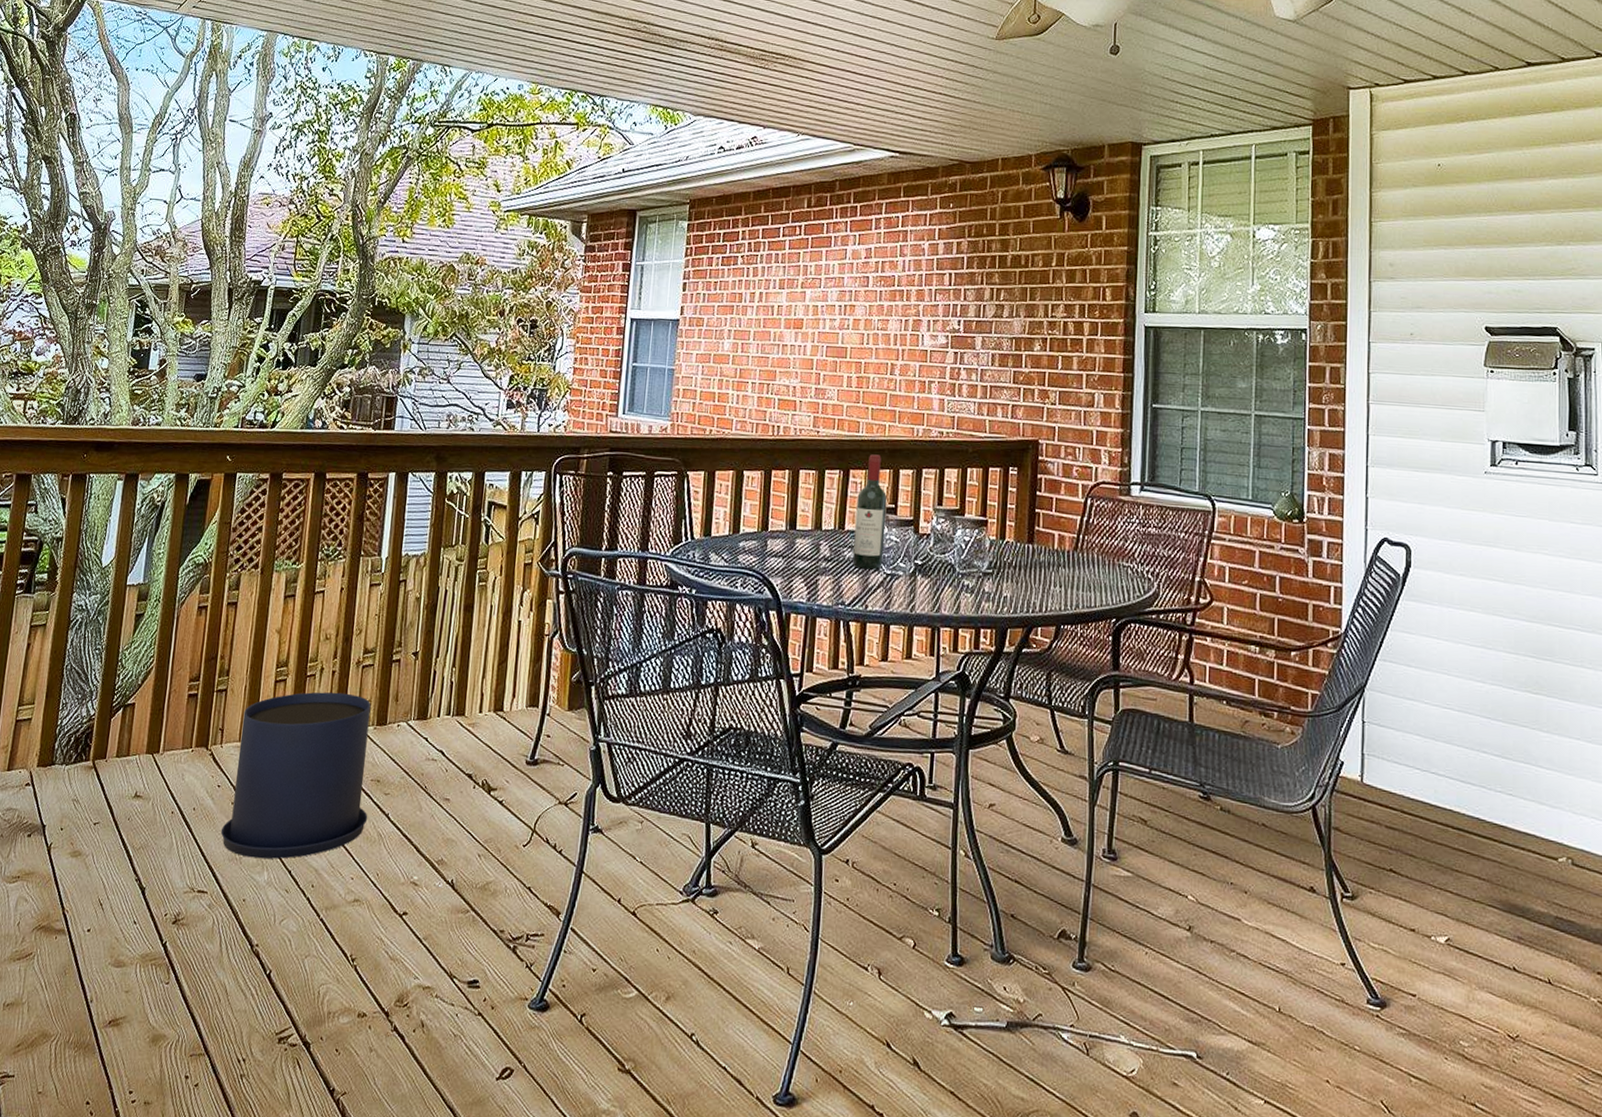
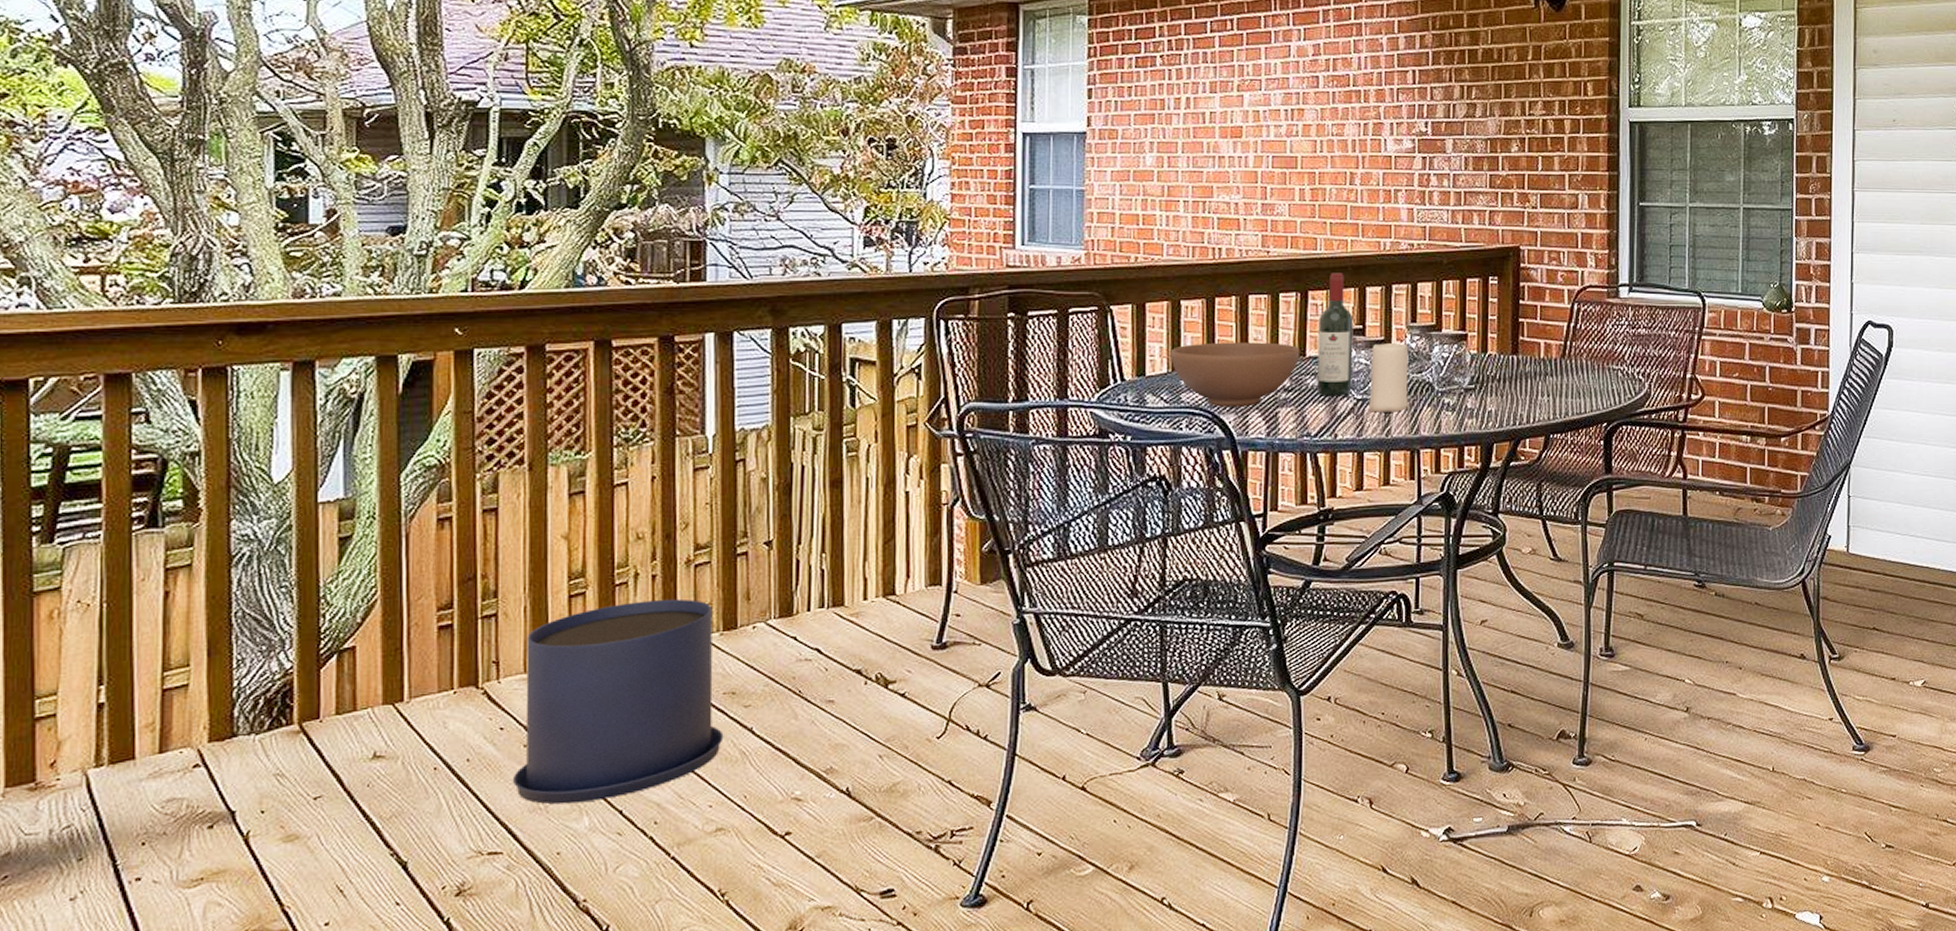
bowl: none [732,510,840,572] -> present [1170,342,1300,407]
candle: none [896,523,934,590] -> present [1369,343,1409,412]

